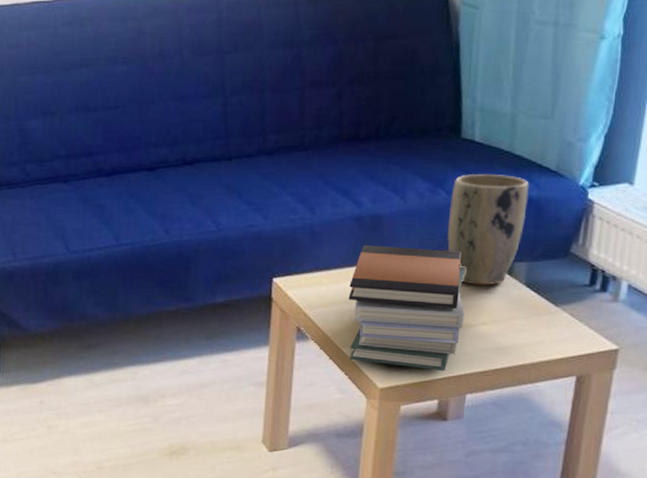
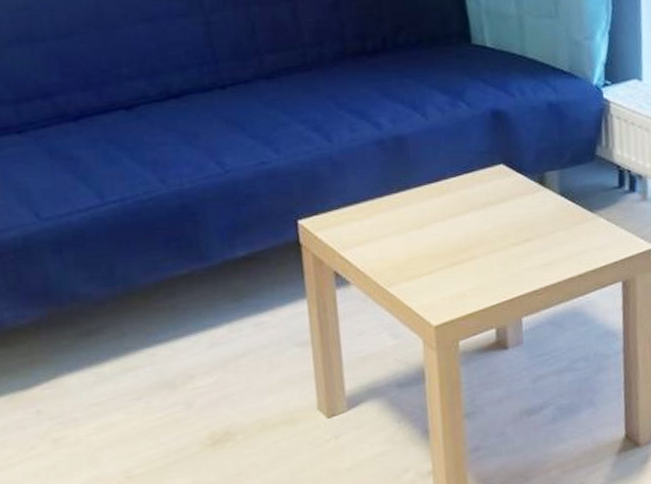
book stack: present [348,244,467,372] -> none [383,166,507,301]
plant pot: present [447,174,529,286] -> none [472,80,549,201]

